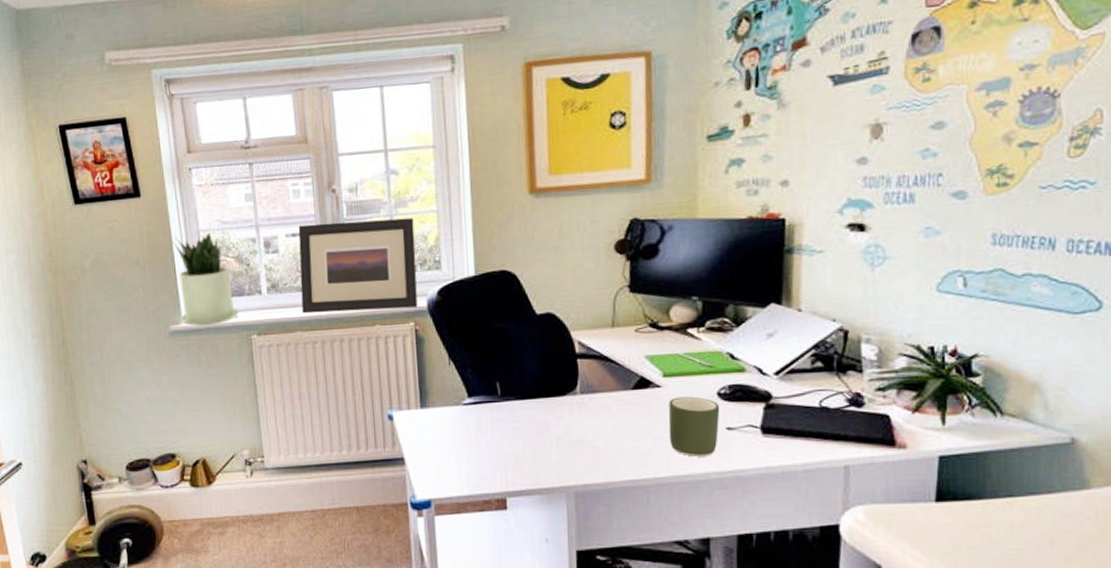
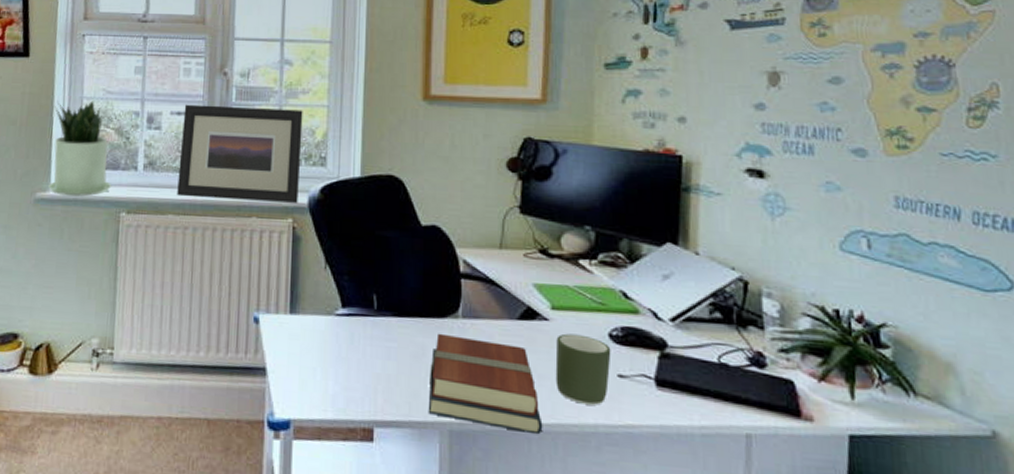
books: none [553,410,659,488] -> present [428,333,543,435]

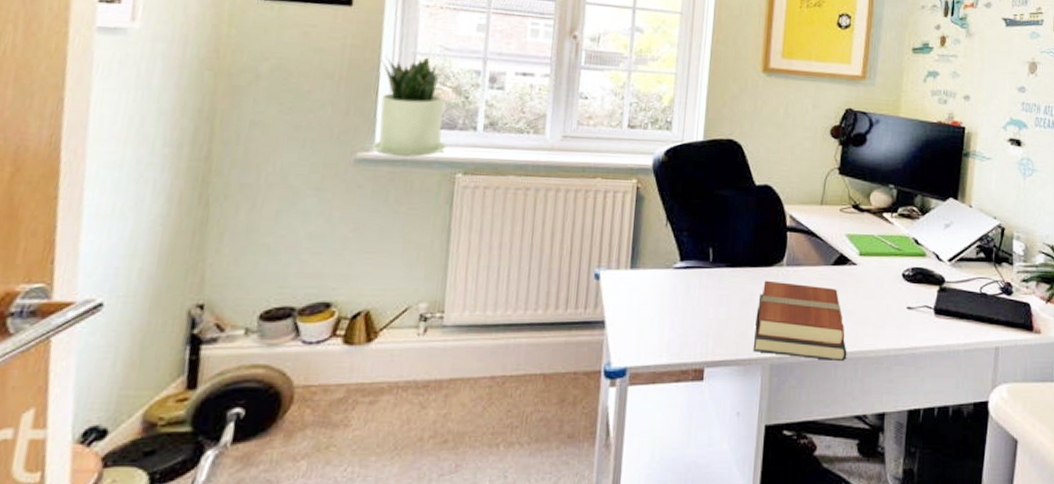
picture frame: present [177,104,303,204] -> none [519,65,652,166]
mug: present [555,333,611,405] -> none [859,275,903,333]

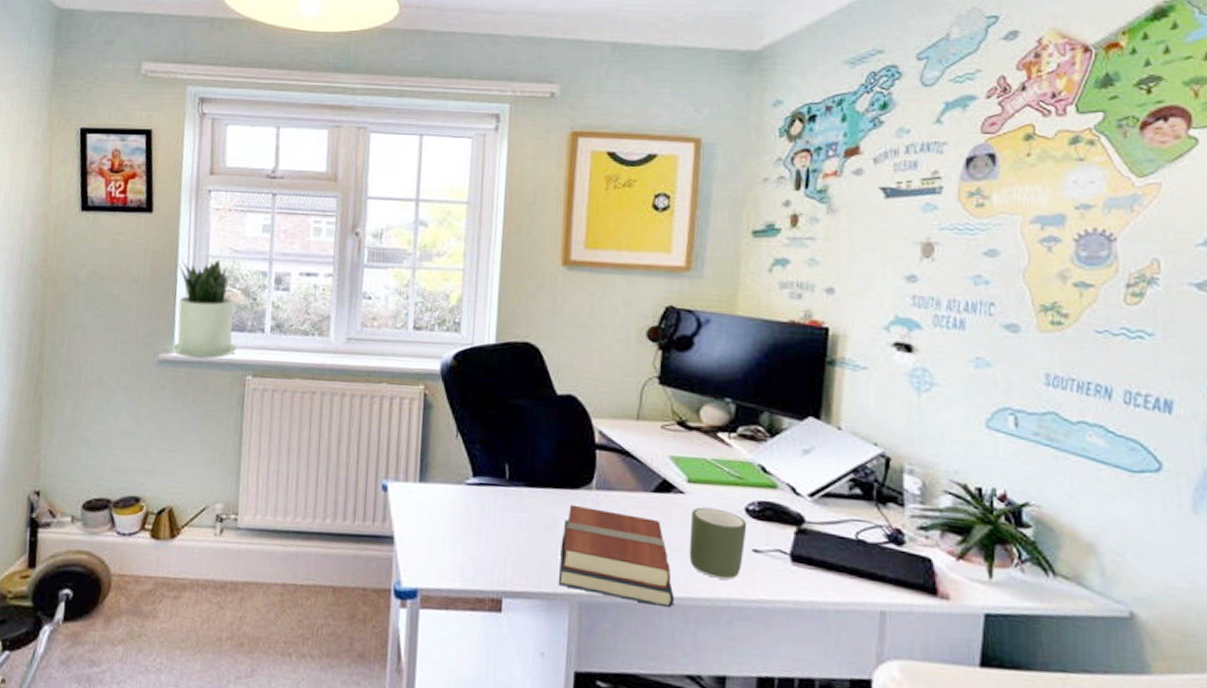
mug: none [859,275,903,333] -> present [689,507,747,580]

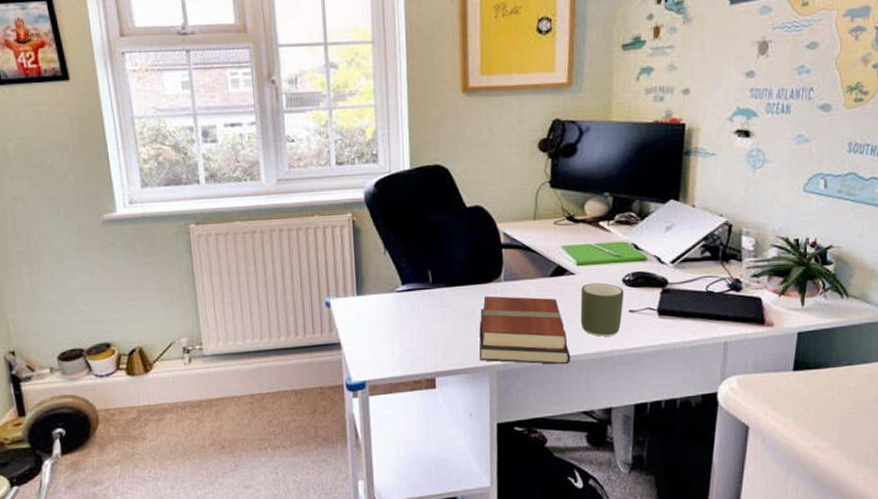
planter: present [172,259,238,359] -> none [105,120,177,215]

